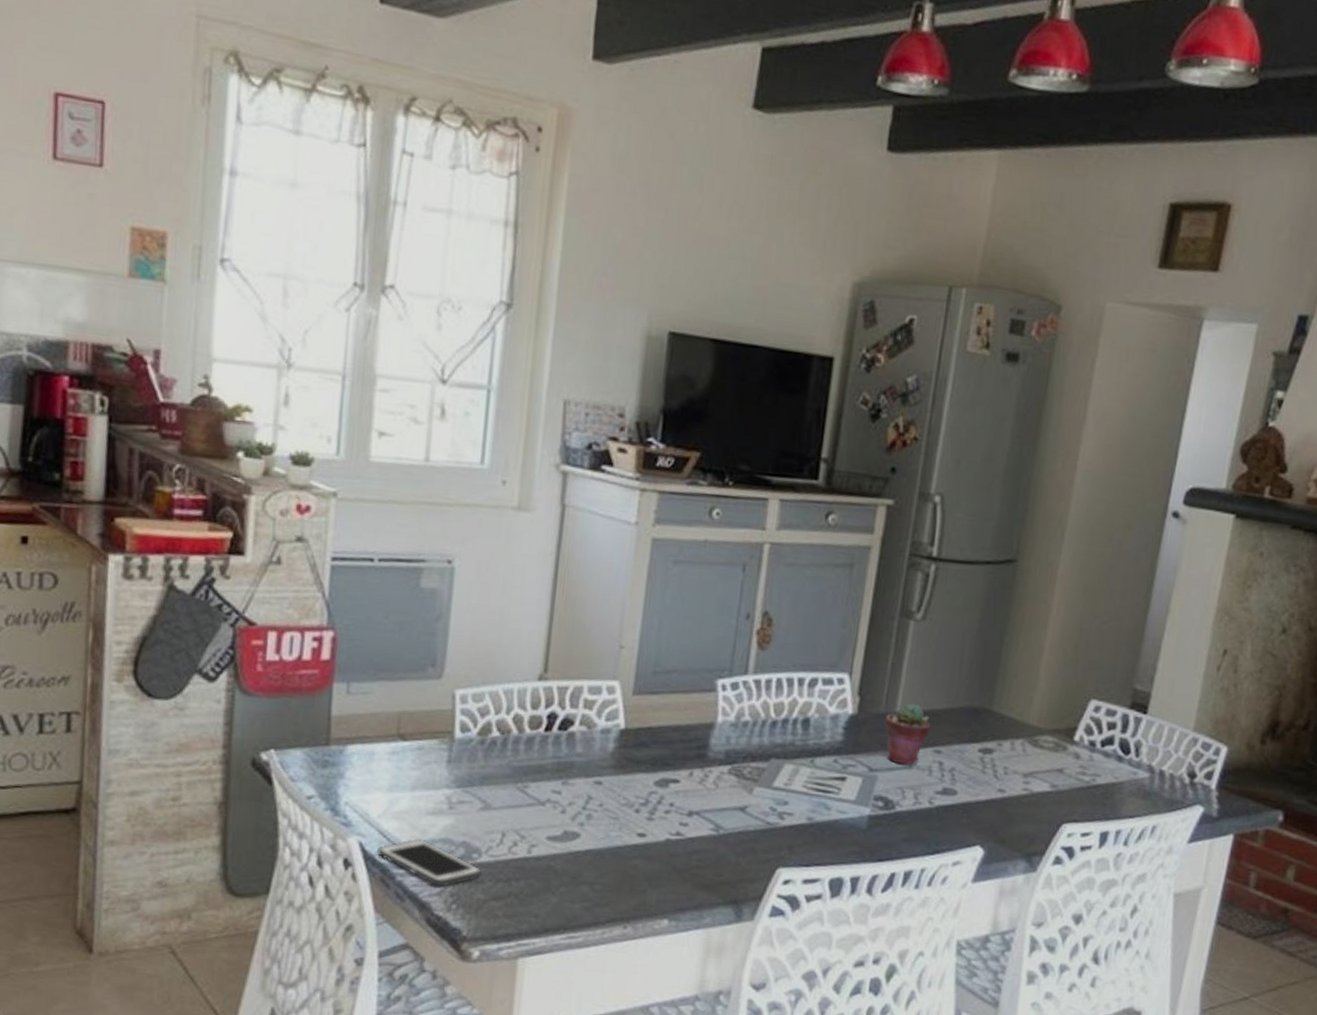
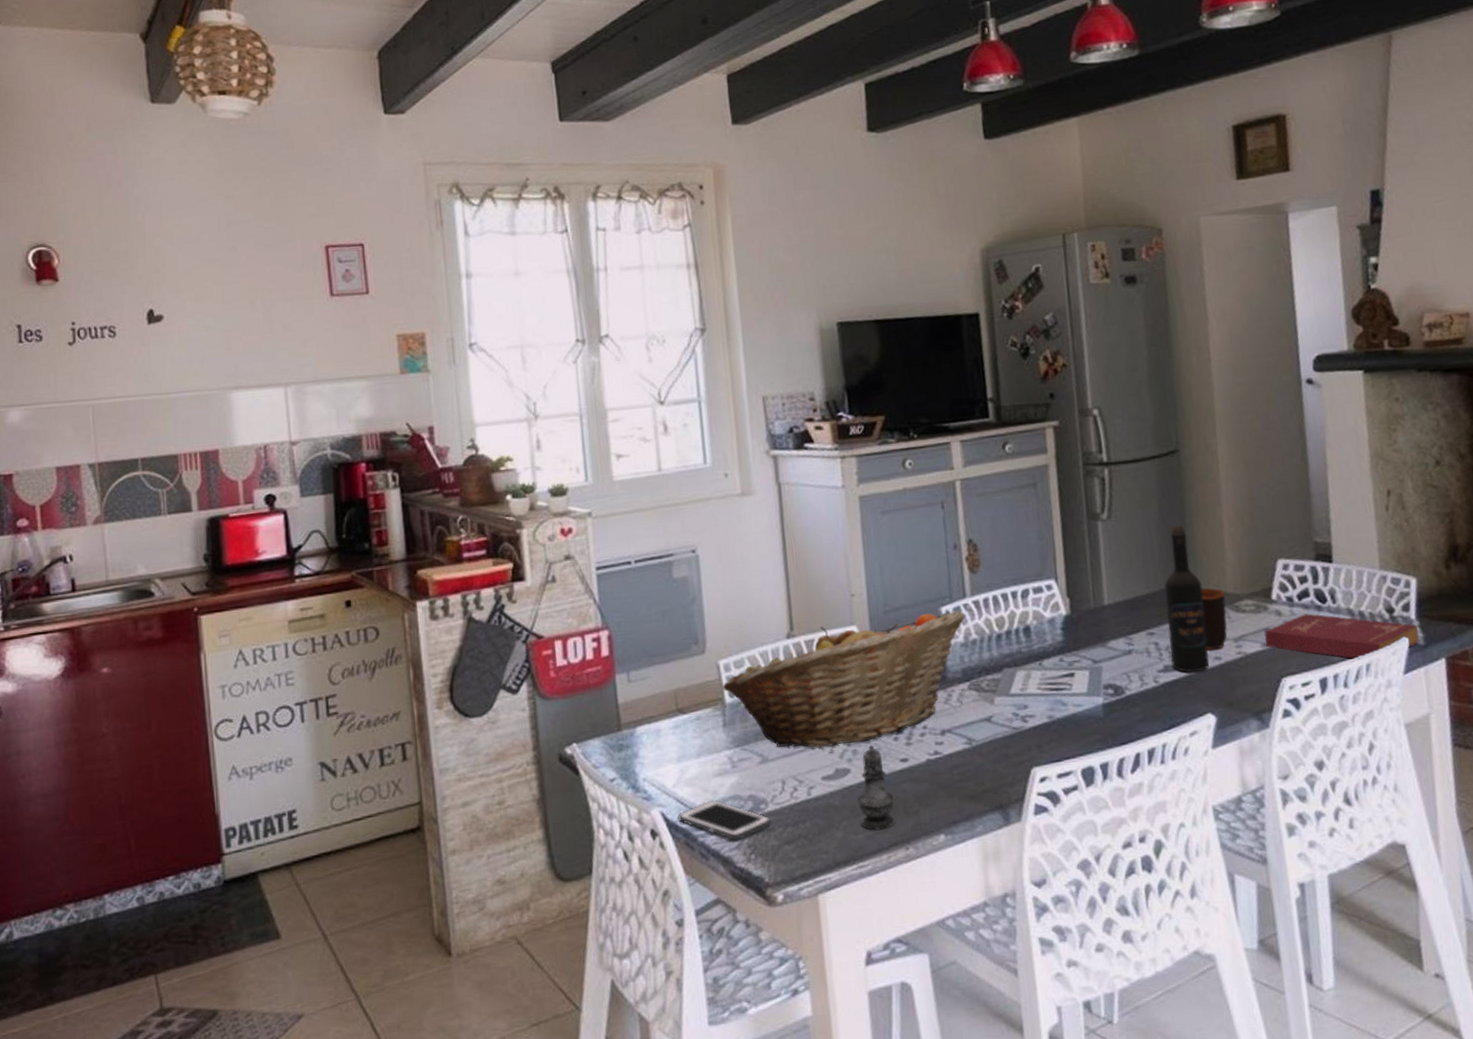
fruit basket: none [454,674,743,808] -> present [722,610,966,748]
salt shaker: none [580,812,624,903] -> present [856,744,896,830]
potted succulent: present [884,703,931,765] -> none [1097,594,1140,652]
wine bottle: none [952,640,1005,802] -> present [1164,524,1210,673]
mug: none [992,714,1028,782] -> present [1201,588,1227,650]
book: none [1054,762,1216,820] -> present [1264,613,1419,660]

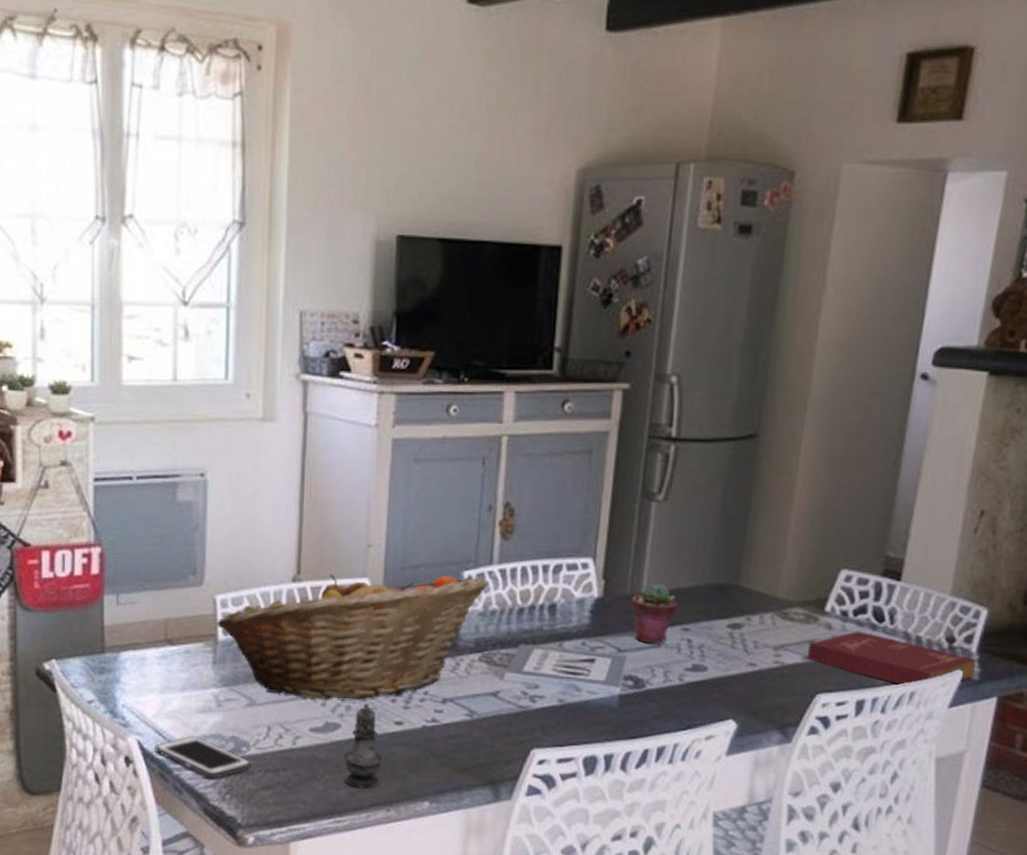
potted succulent: none [1097,594,1140,652] -> present [630,583,678,644]
wine bottle: present [1164,524,1210,673] -> none [701,517,752,676]
mug: present [1201,588,1227,650] -> none [742,589,777,656]

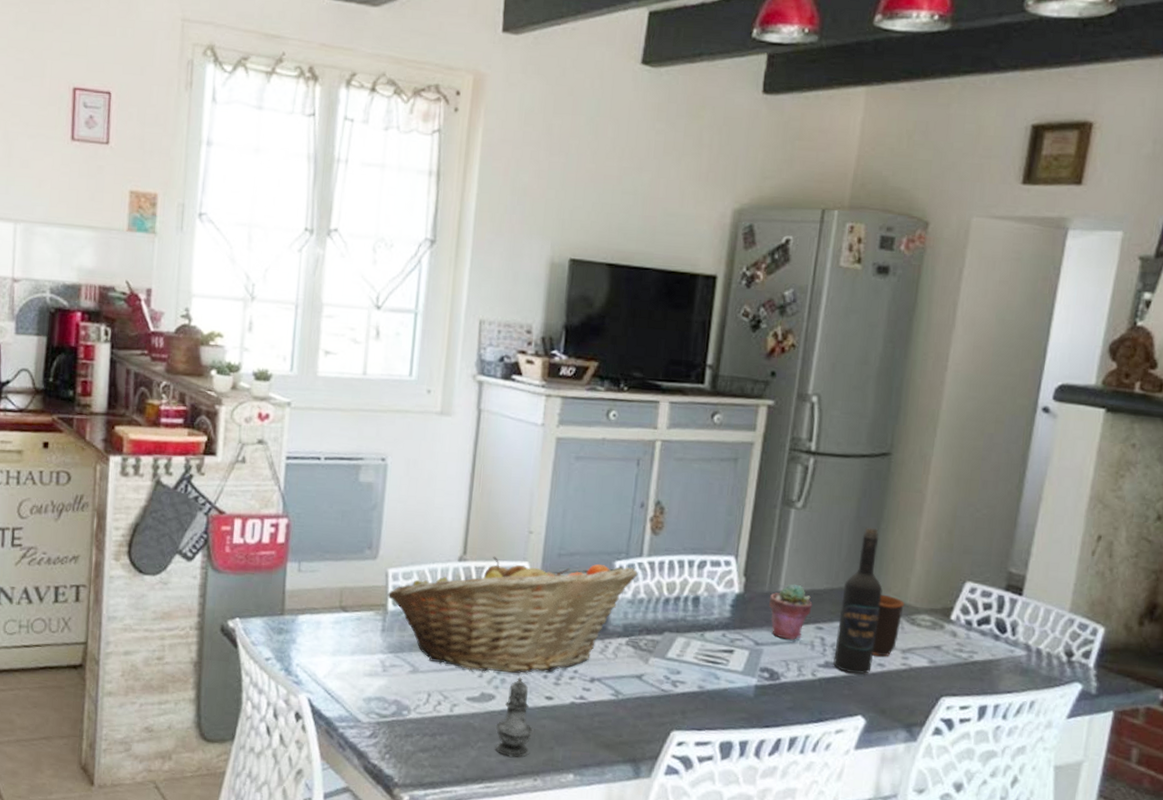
cell phone: present [155,735,251,779] -> none [323,696,411,739]
wine bottle: none [701,517,752,676] -> present [833,527,883,675]
mug: none [742,589,777,656] -> present [872,594,905,657]
book: present [807,631,977,686] -> none [932,640,1094,695]

